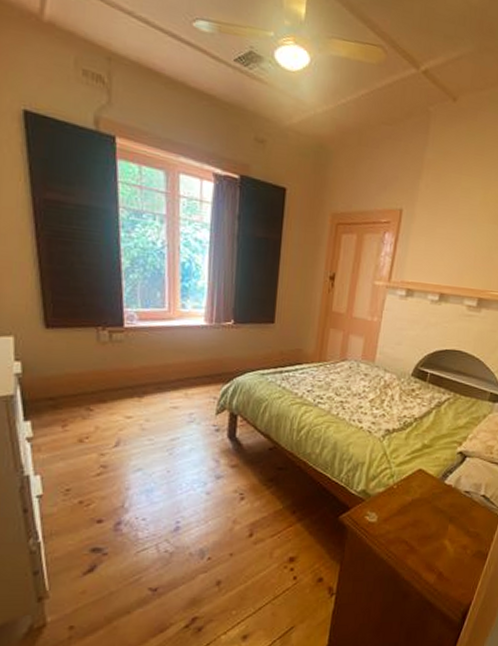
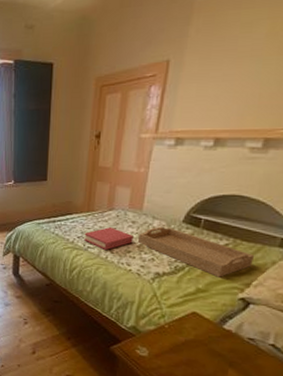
hardback book: none [314,380,365,407] -> present [84,227,133,251]
serving tray: none [369,379,471,432] -> present [137,226,255,278]

